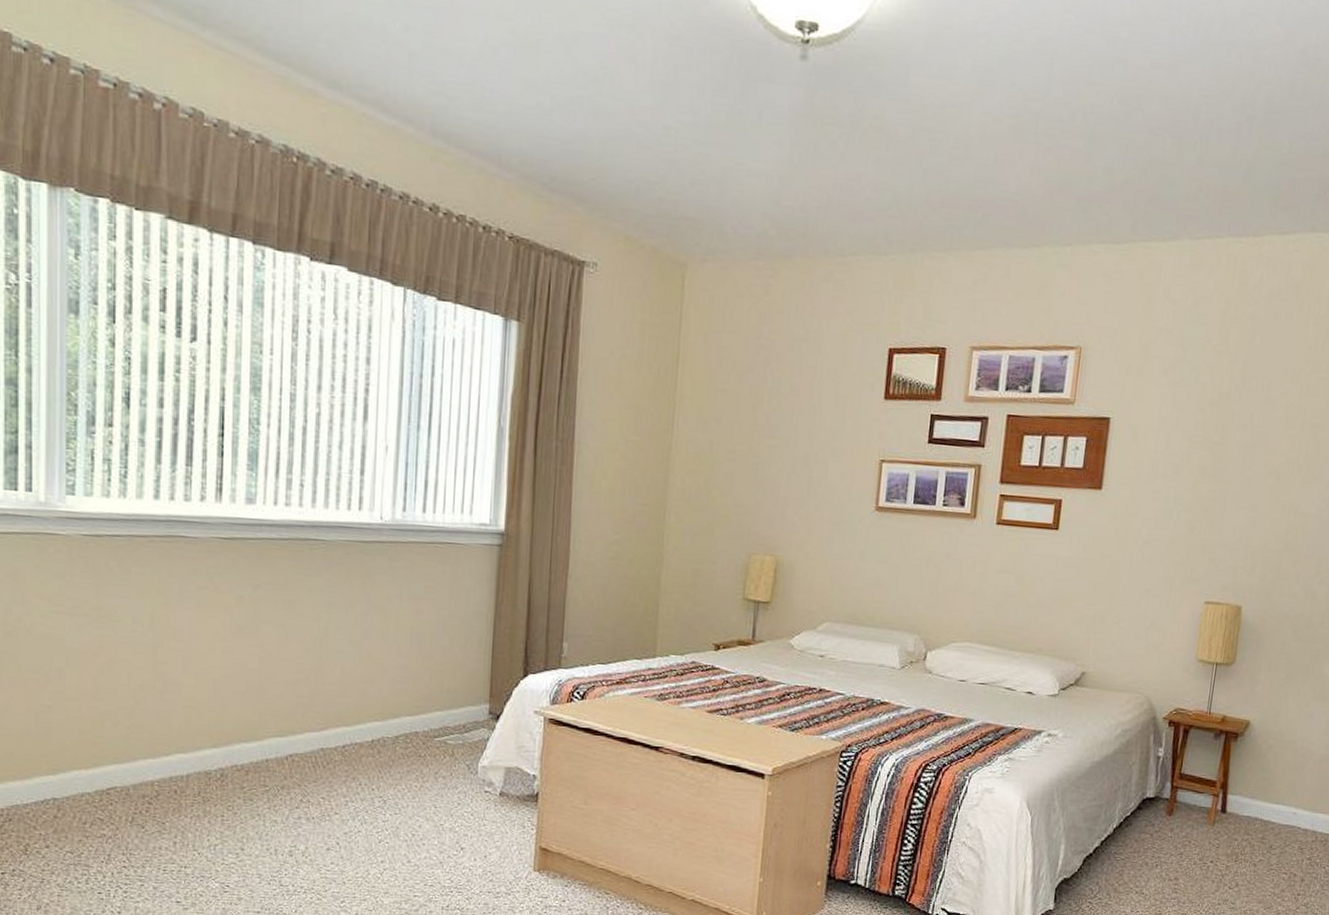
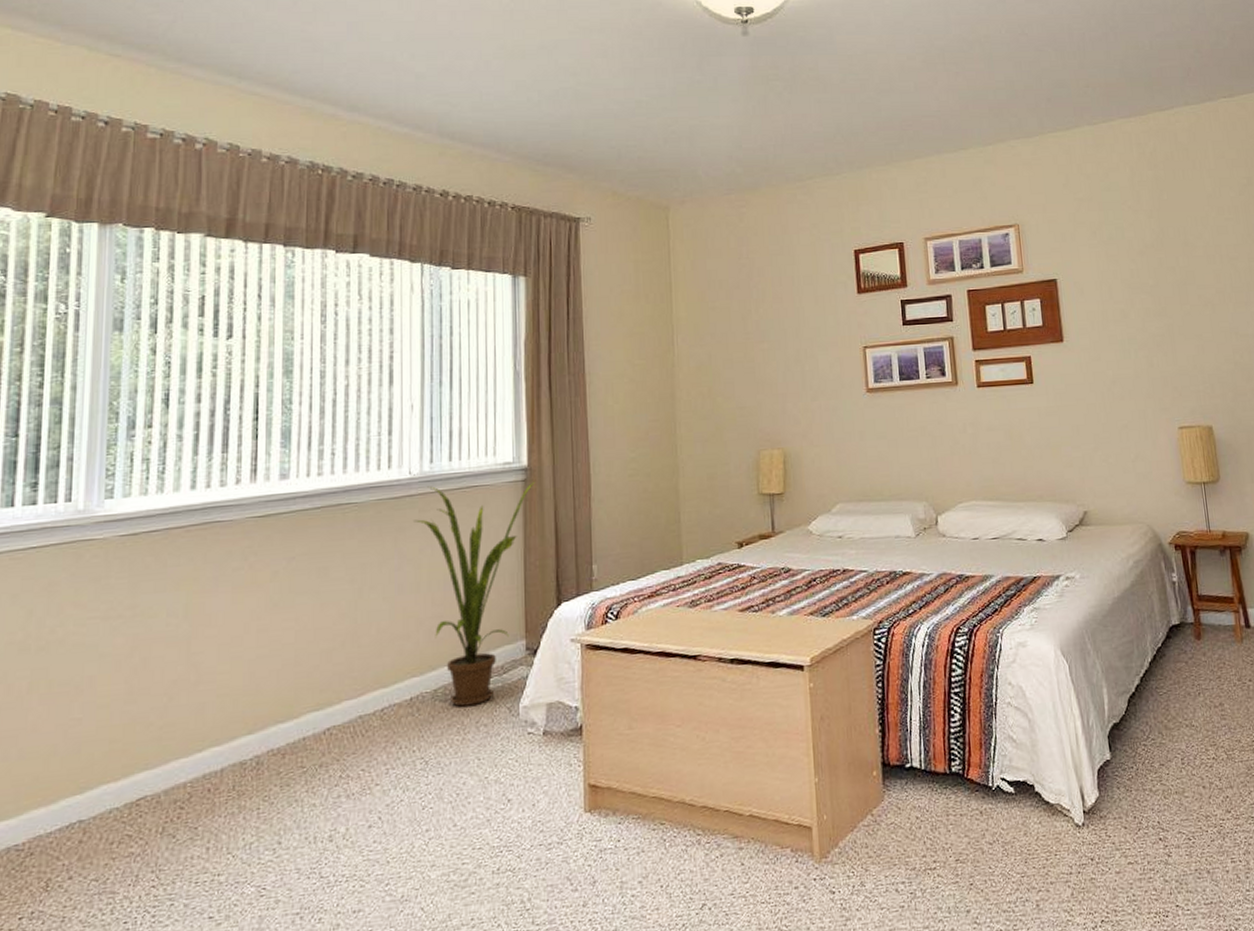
house plant: none [383,535,511,757] -> present [414,481,535,707]

